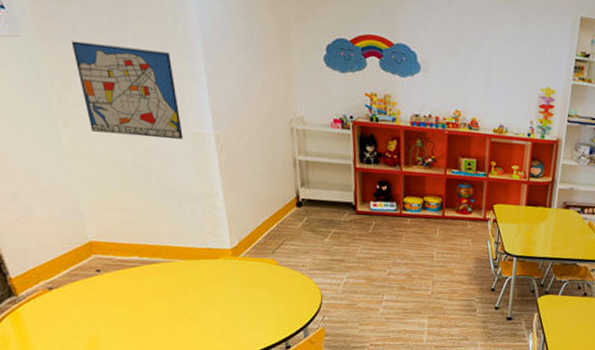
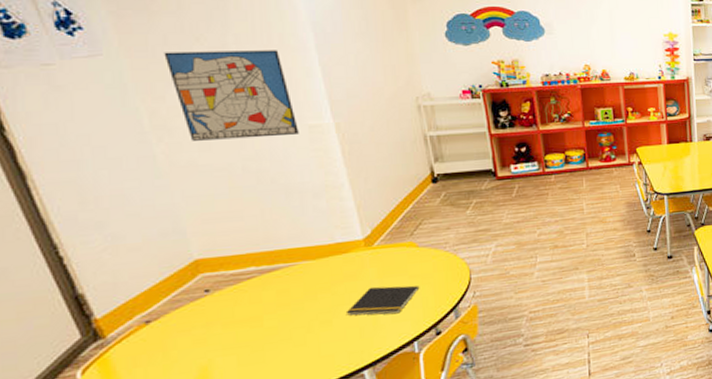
notepad: none [210,294,276,323] -> present [345,285,420,316]

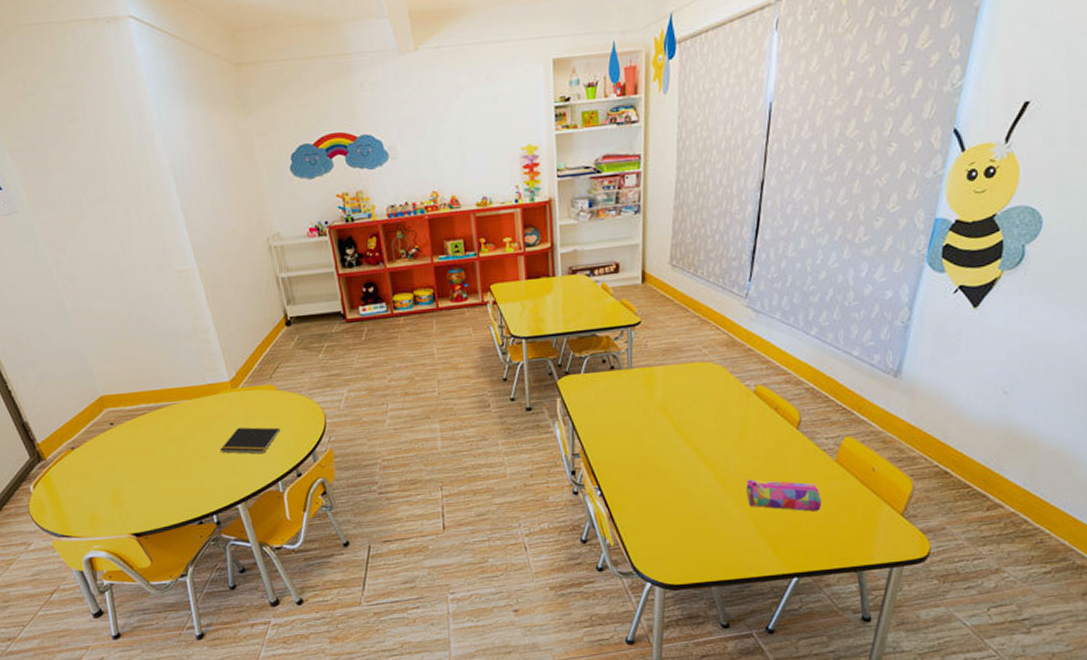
wall art: present [164,50,299,141] -> none [60,197,170,288]

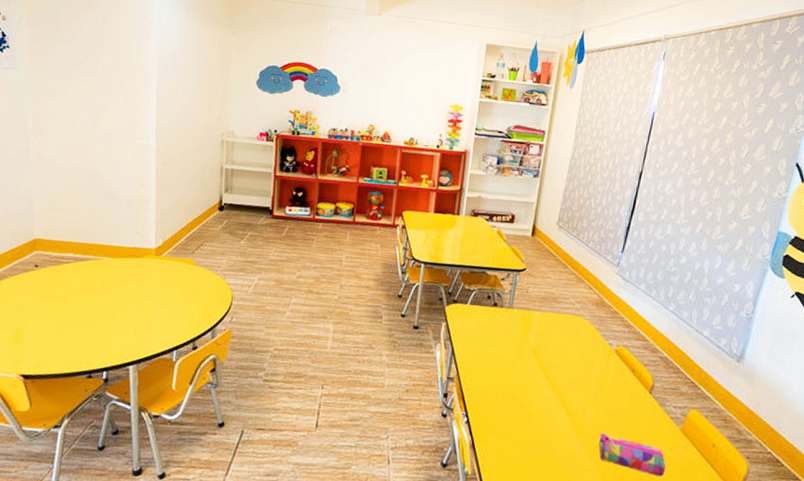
notepad: present [219,427,281,454] -> none [128,292,189,322]

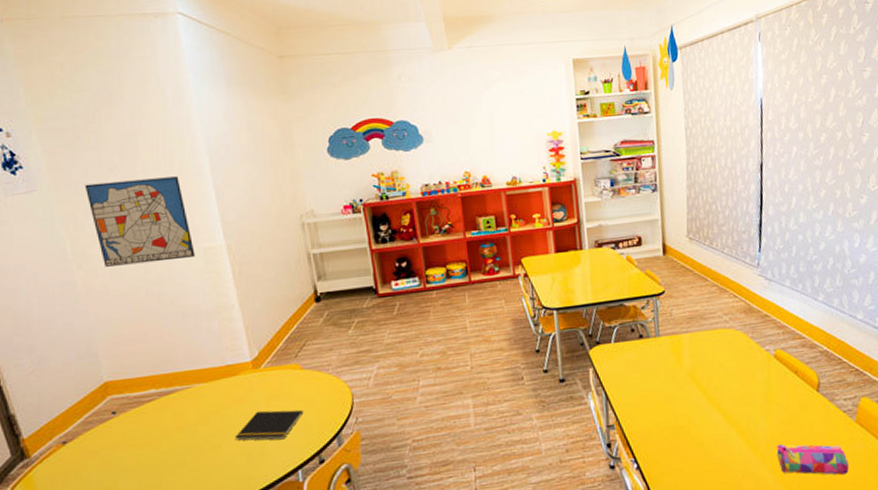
wall art: none [53,71,130,150] -> present [85,176,195,267]
notepad: none [128,292,189,322] -> present [234,410,304,441]

